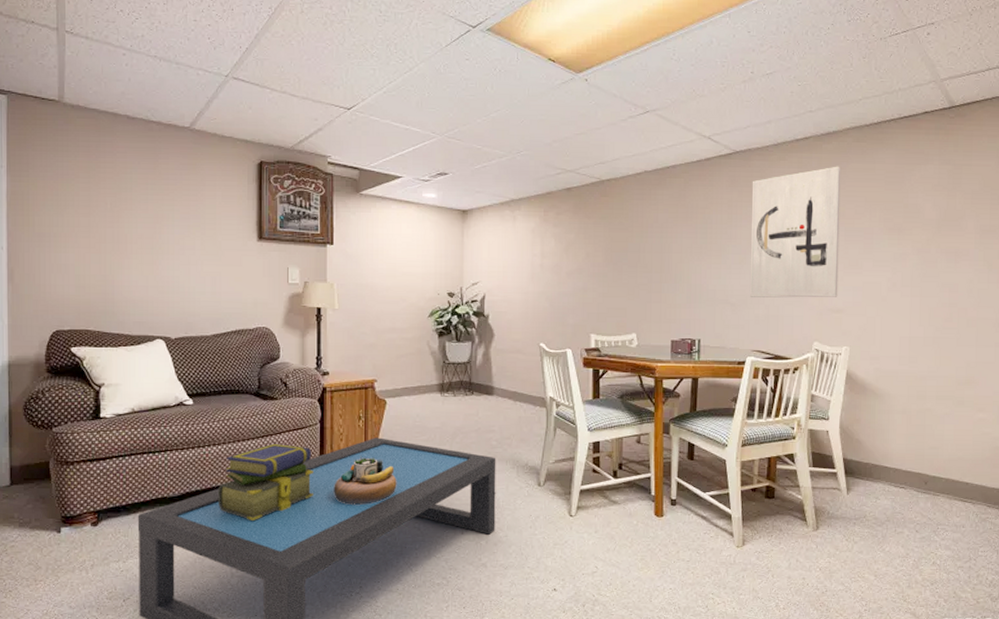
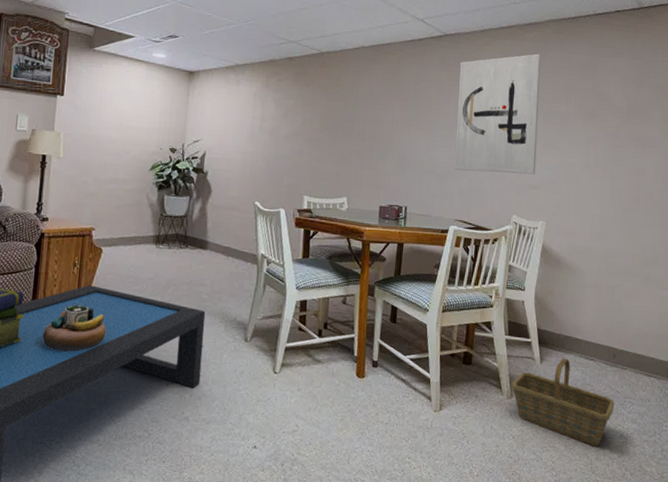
basket: none [817,487,927,575] -> present [512,358,615,447]

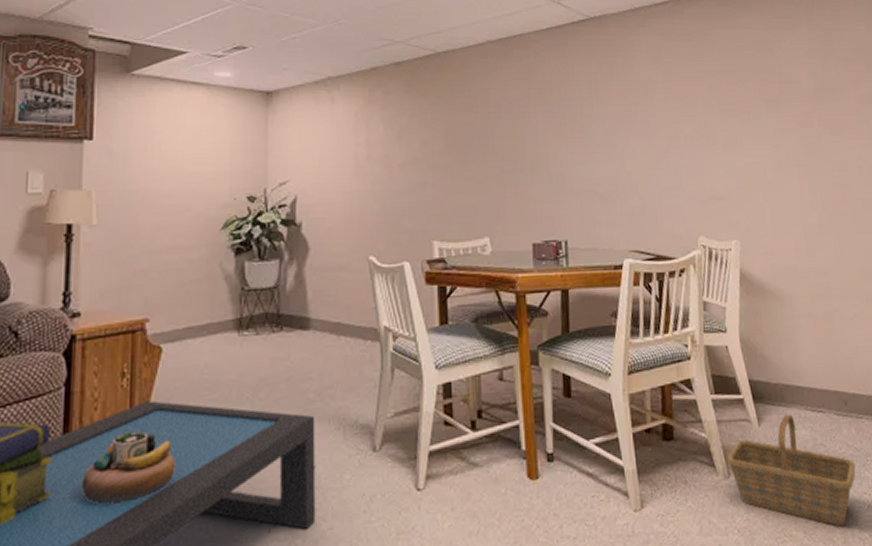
wall art: present [455,53,541,174] -> none [611,32,720,186]

